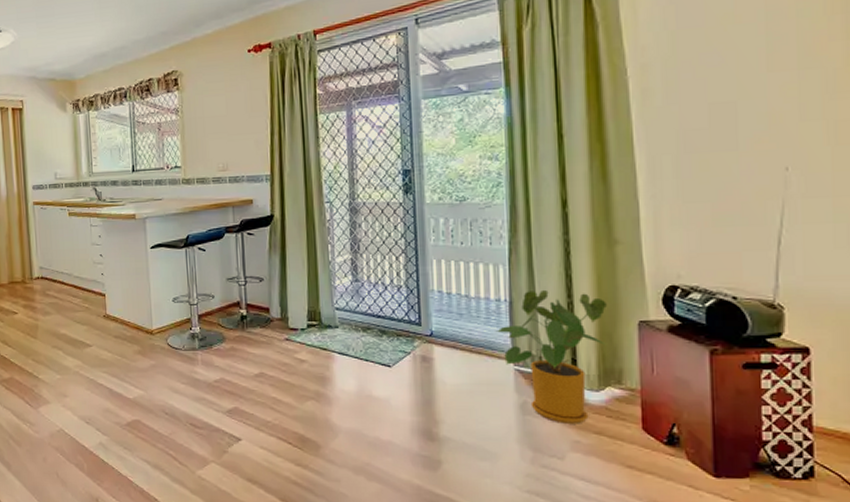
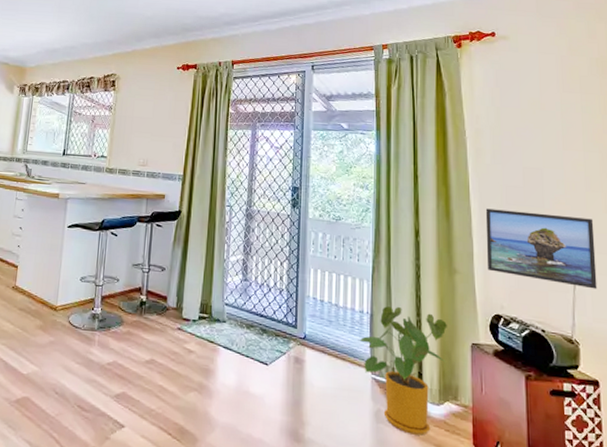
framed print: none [655,155,812,242] -> present [485,208,597,289]

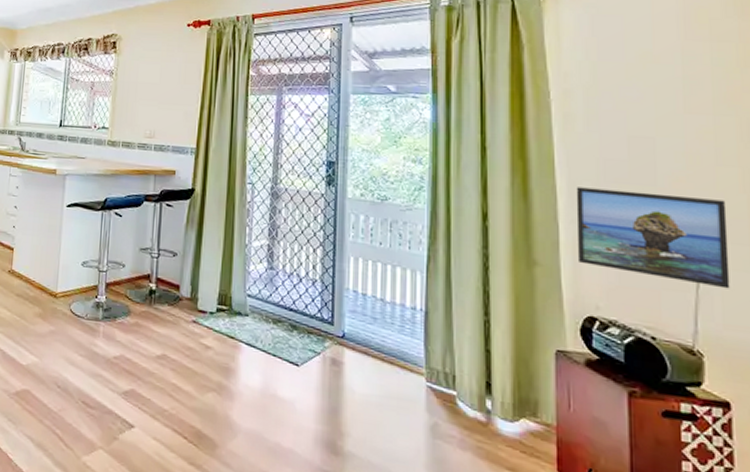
house plant: present [358,306,447,436] -> none [409,302,524,456]

